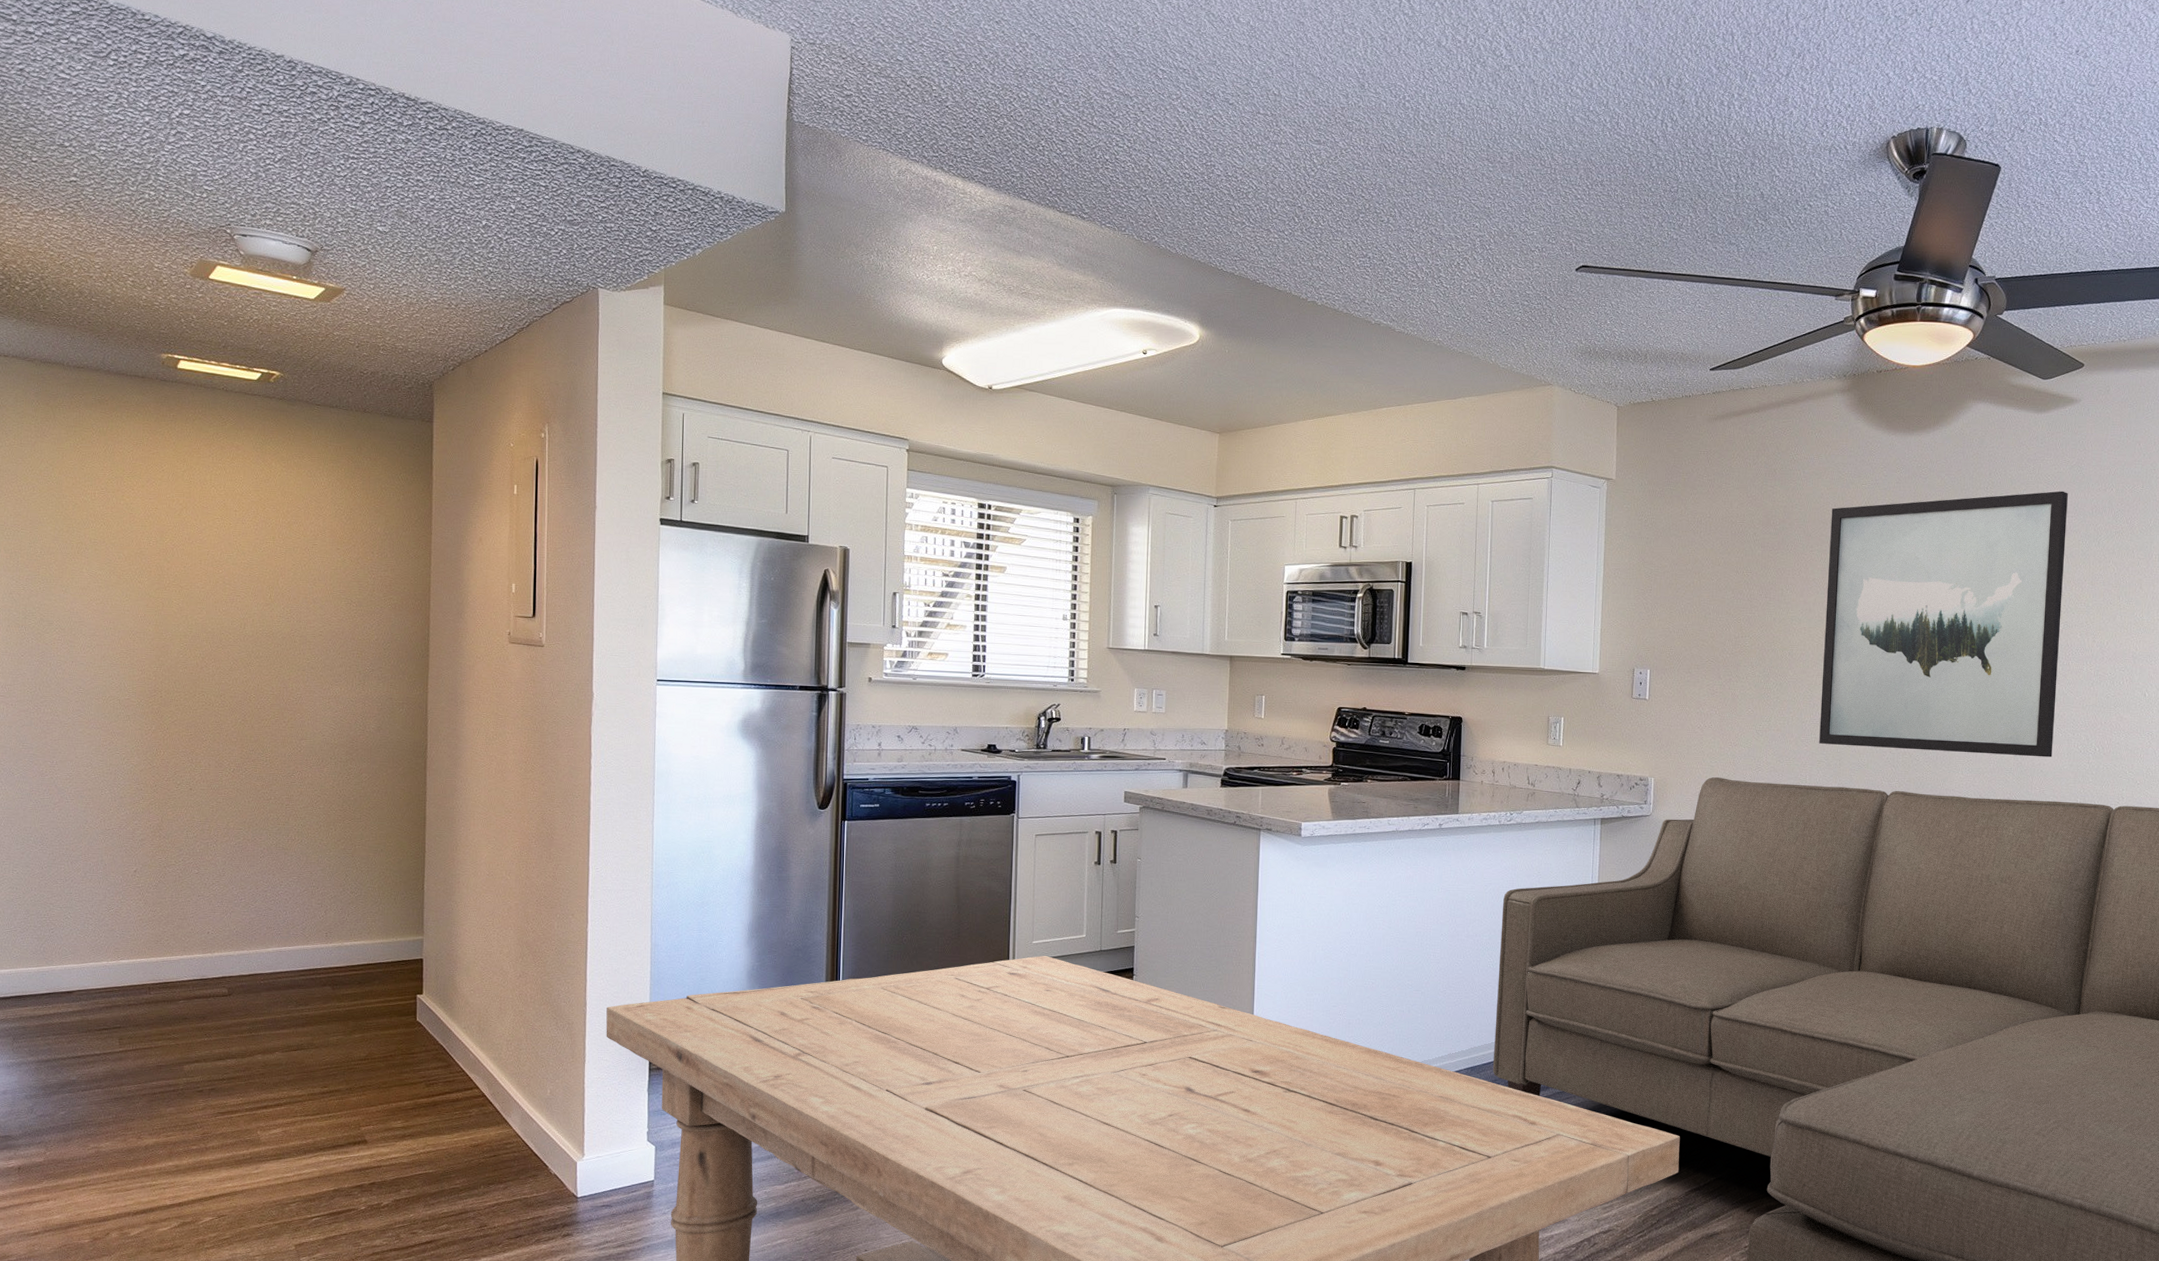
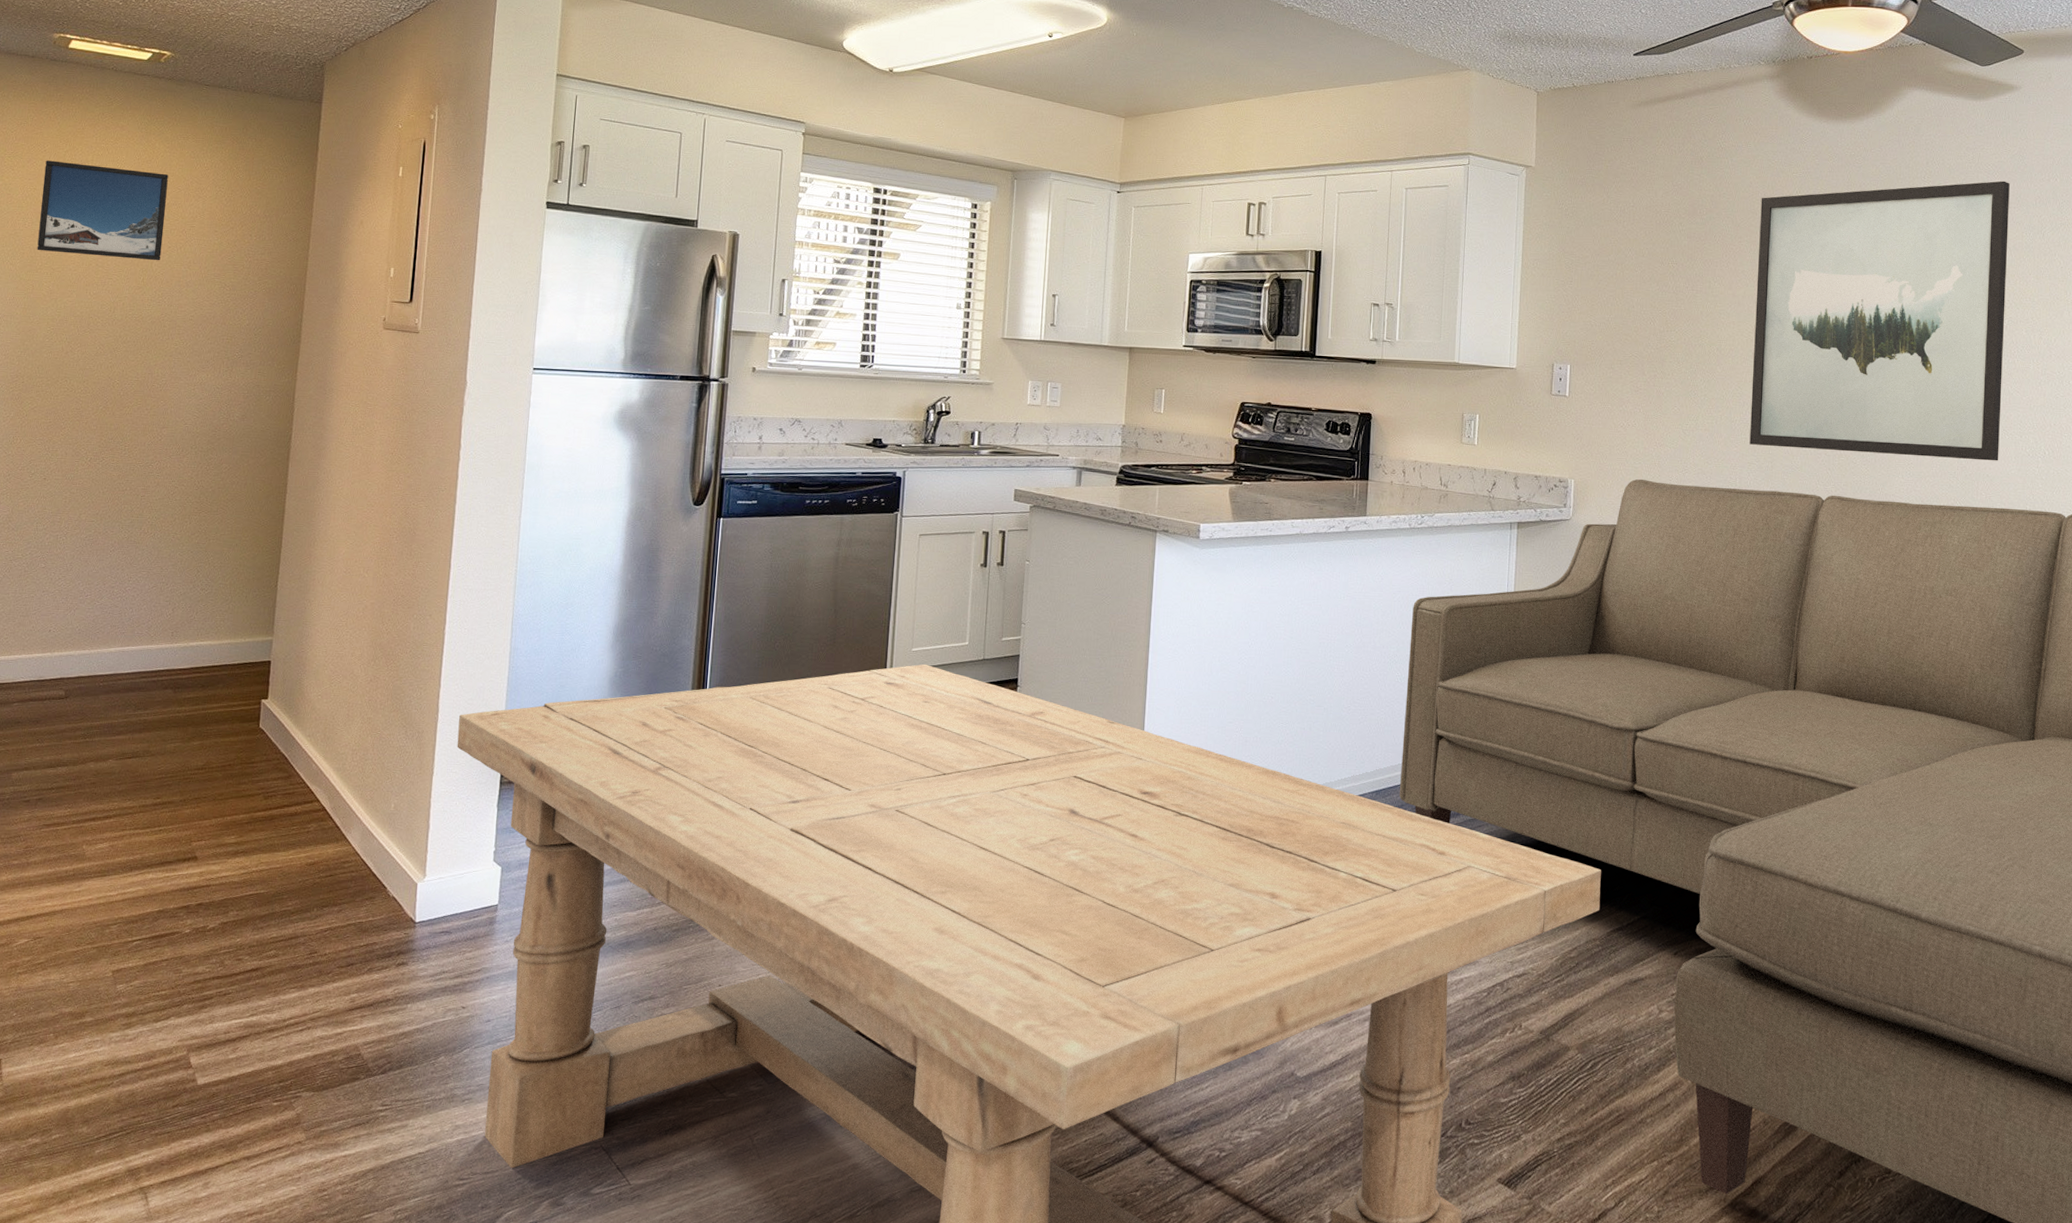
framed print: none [163,480,287,578] -> present [37,160,169,261]

